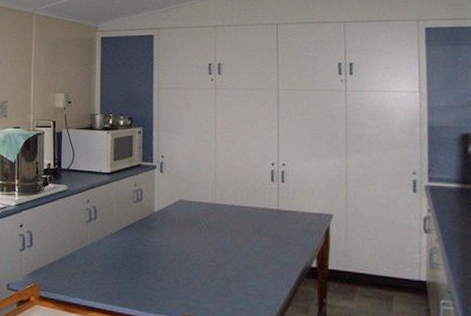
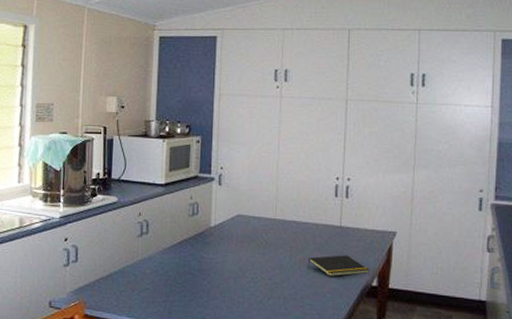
notepad: none [247,237,308,258] -> present [307,255,369,276]

